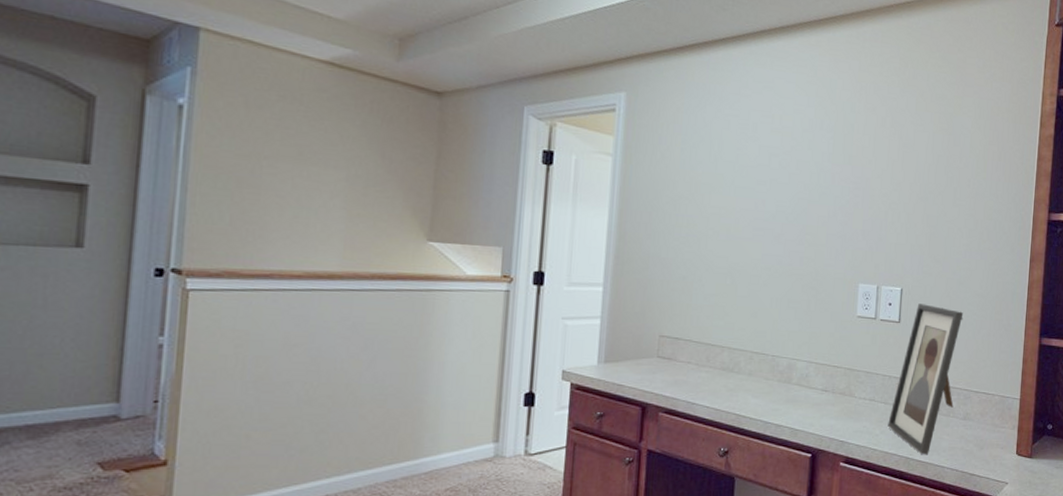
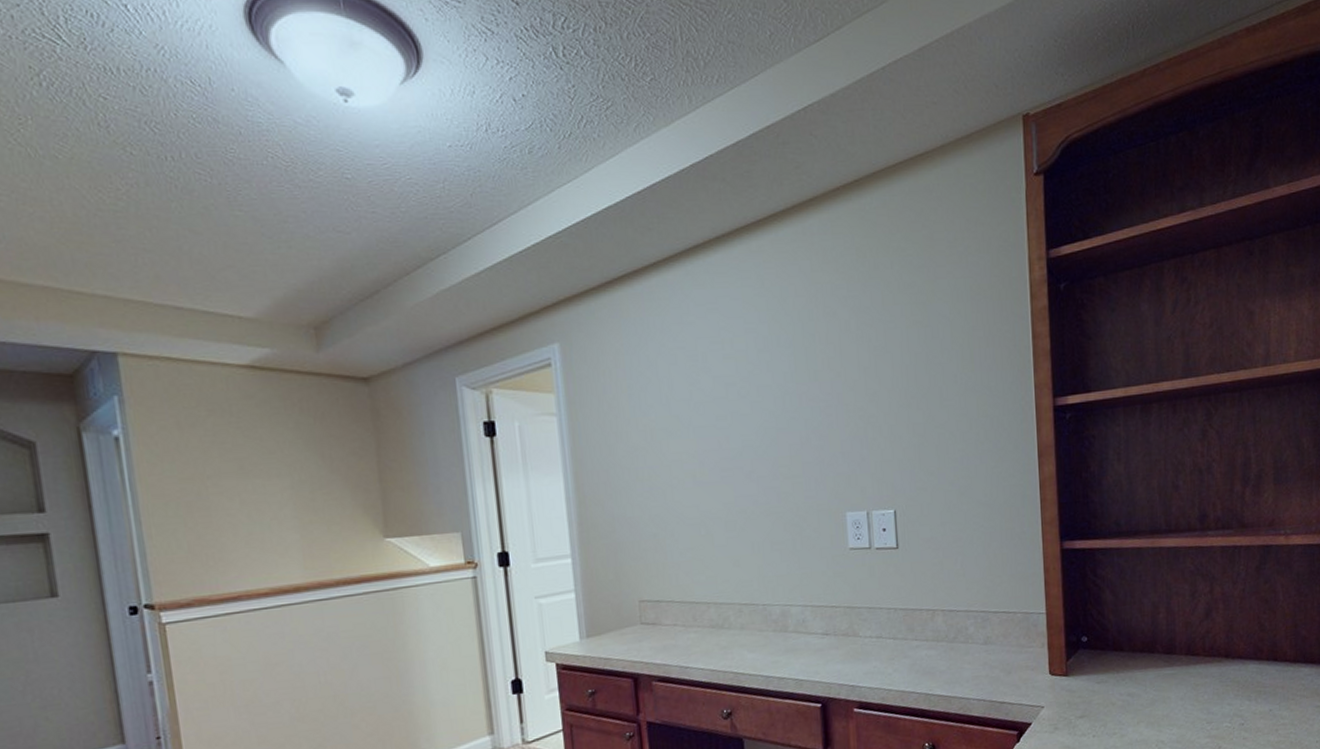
picture frame: present [888,303,964,455] -> none [900,523,971,689]

